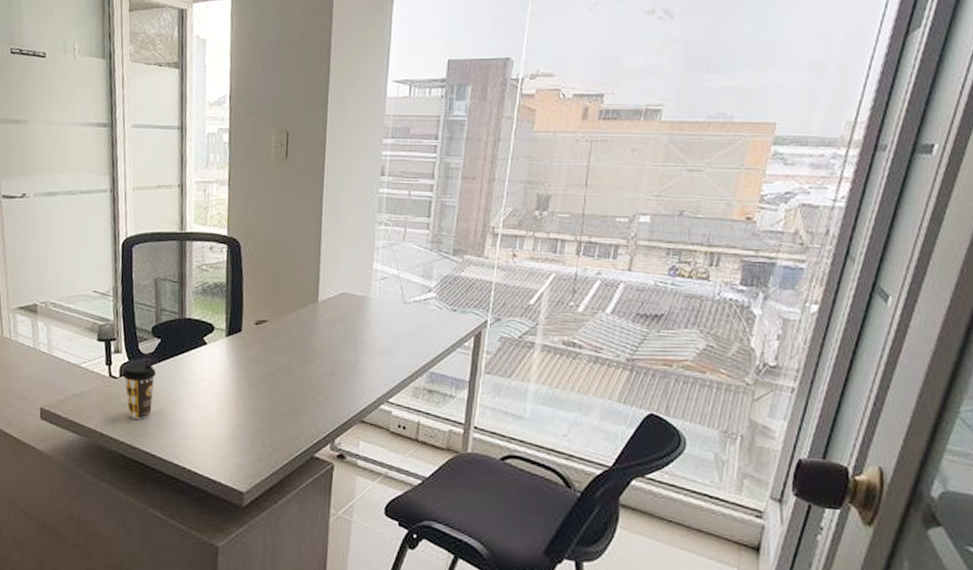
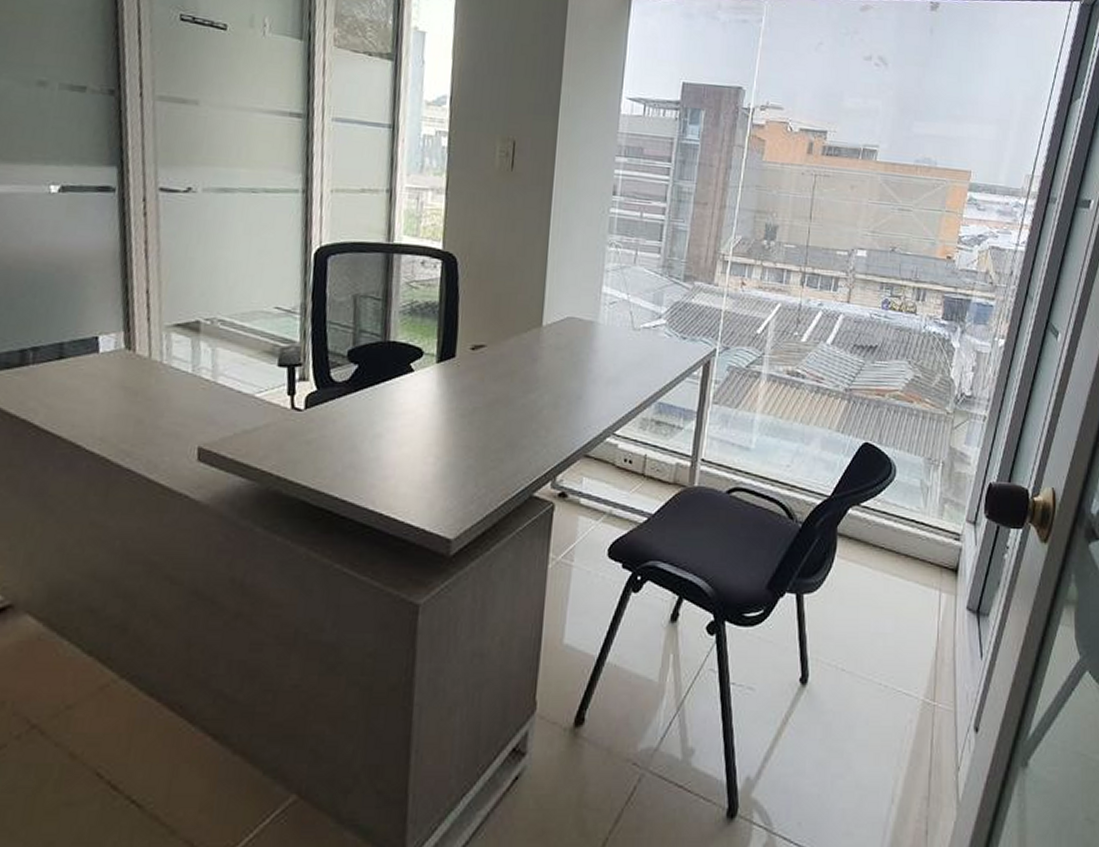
coffee cup: present [122,362,156,419] -> none [308,391,351,459]

